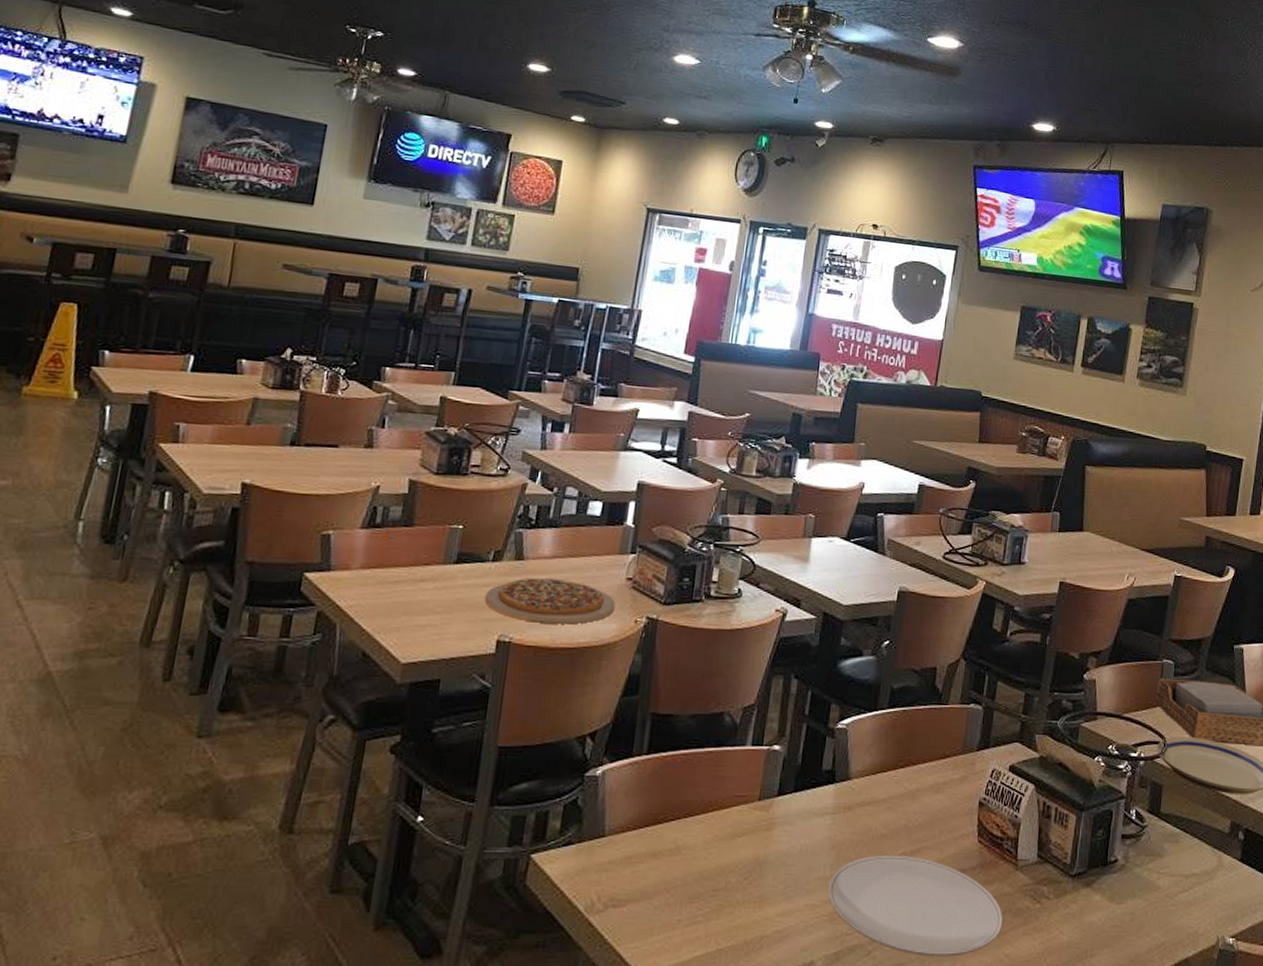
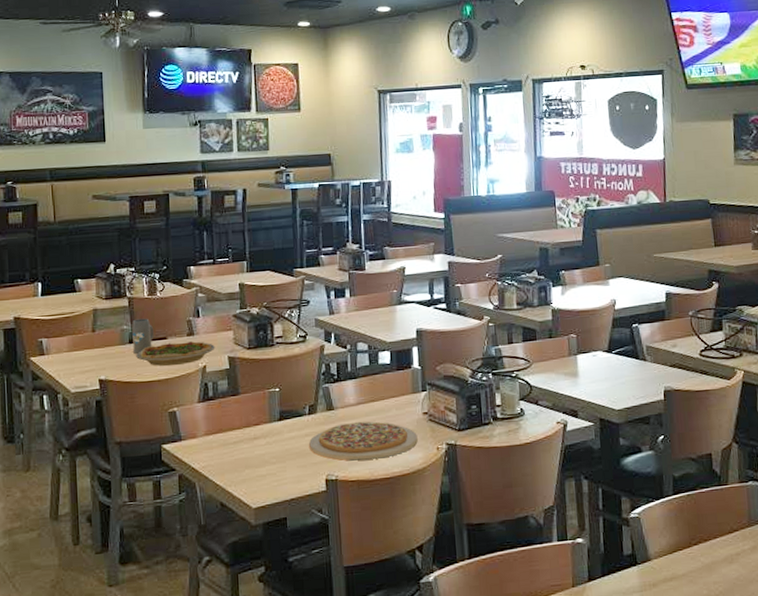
beer mug: none [293,417,325,459] -> present [132,318,154,354]
pizza: none [295,452,396,481] -> present [136,341,215,367]

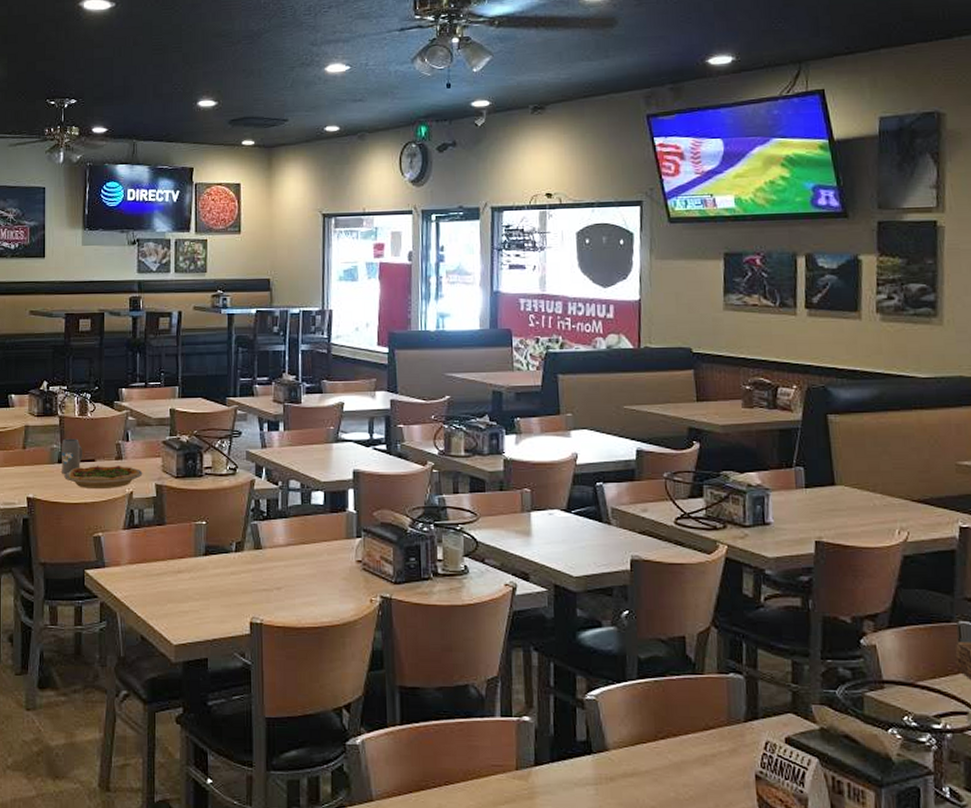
pizza: present [309,421,418,461] -> none [235,564,350,606]

